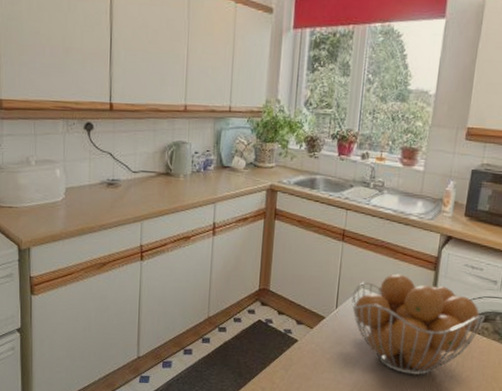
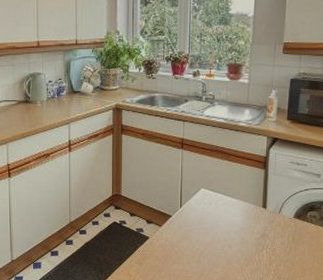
fruit basket: present [351,274,486,375] -> none [194,174,313,261]

